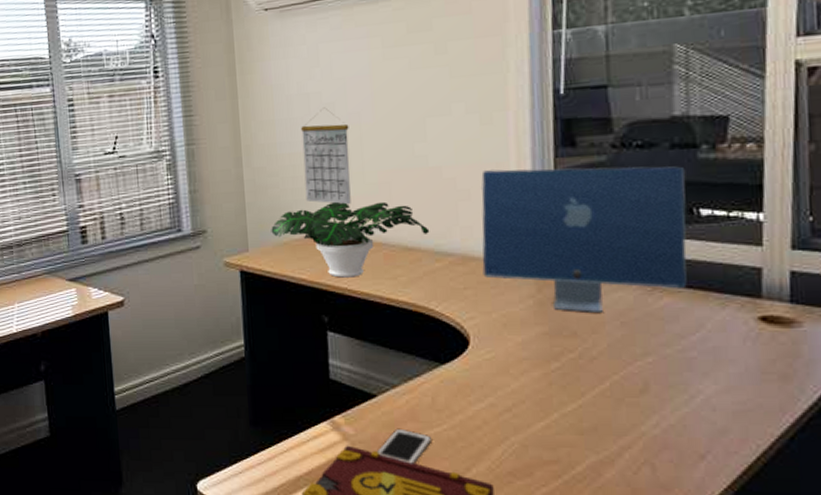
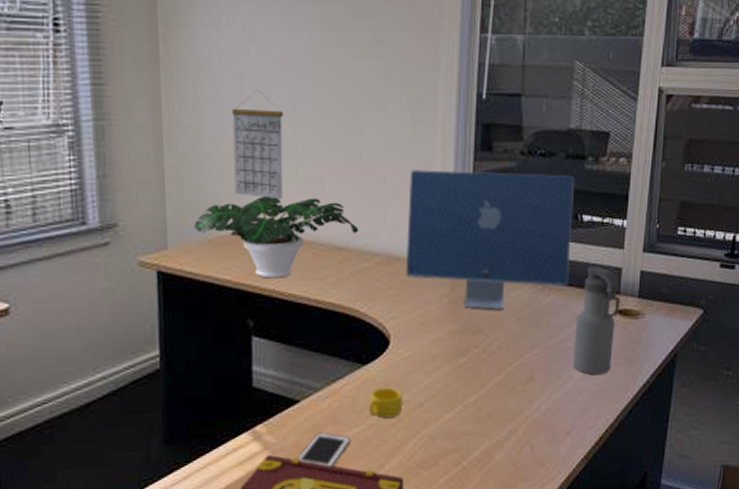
cup: none [450,388,489,420] -> present [369,387,403,419]
water bottle: none [700,265,764,392] -> present [572,265,620,376]

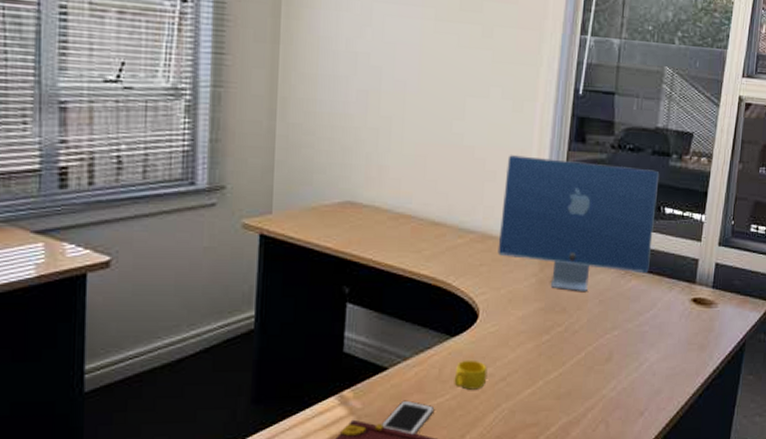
potted plant: present [194,195,359,279] -> none [299,169,457,249]
calendar: present [232,89,284,200] -> none [341,70,394,174]
water bottle: present [572,265,620,376] -> none [648,255,696,359]

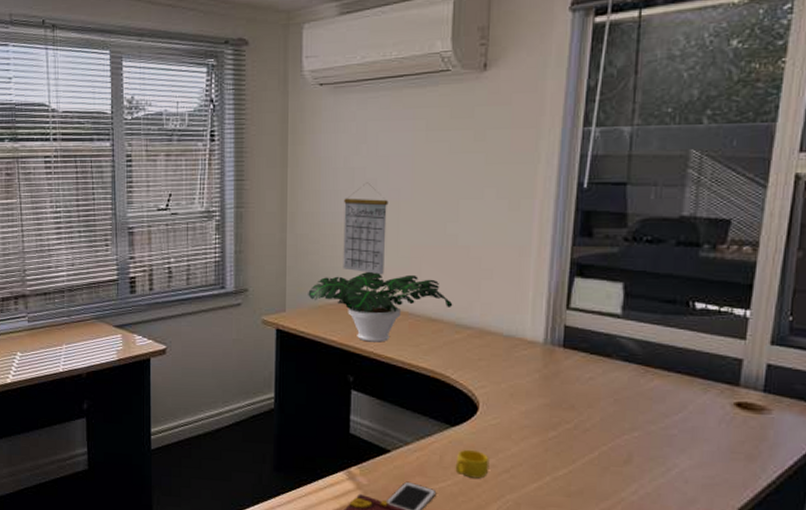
potted plant: none [299,169,457,249] -> present [308,271,453,342]
calendar: none [341,70,394,174] -> present [343,182,389,275]
computer monitor: present [497,155,660,293] -> none [497,253,687,391]

